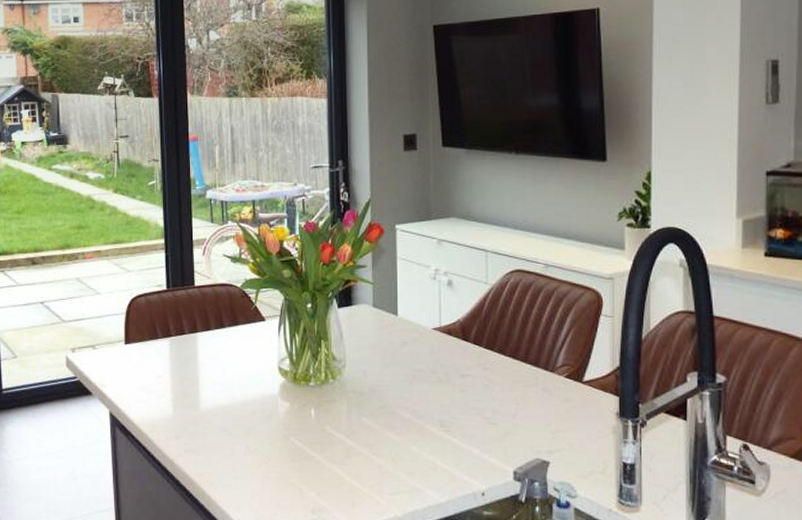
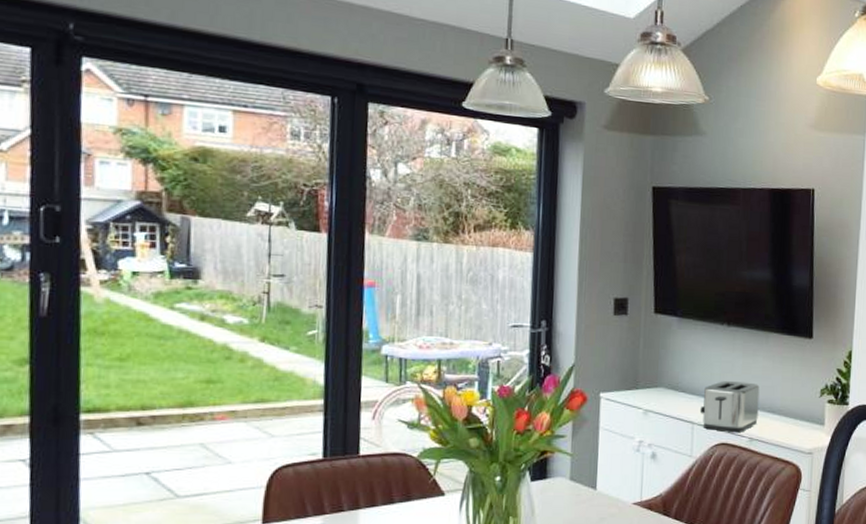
toaster: none [492,208,553,259] -> present [699,380,760,432]

